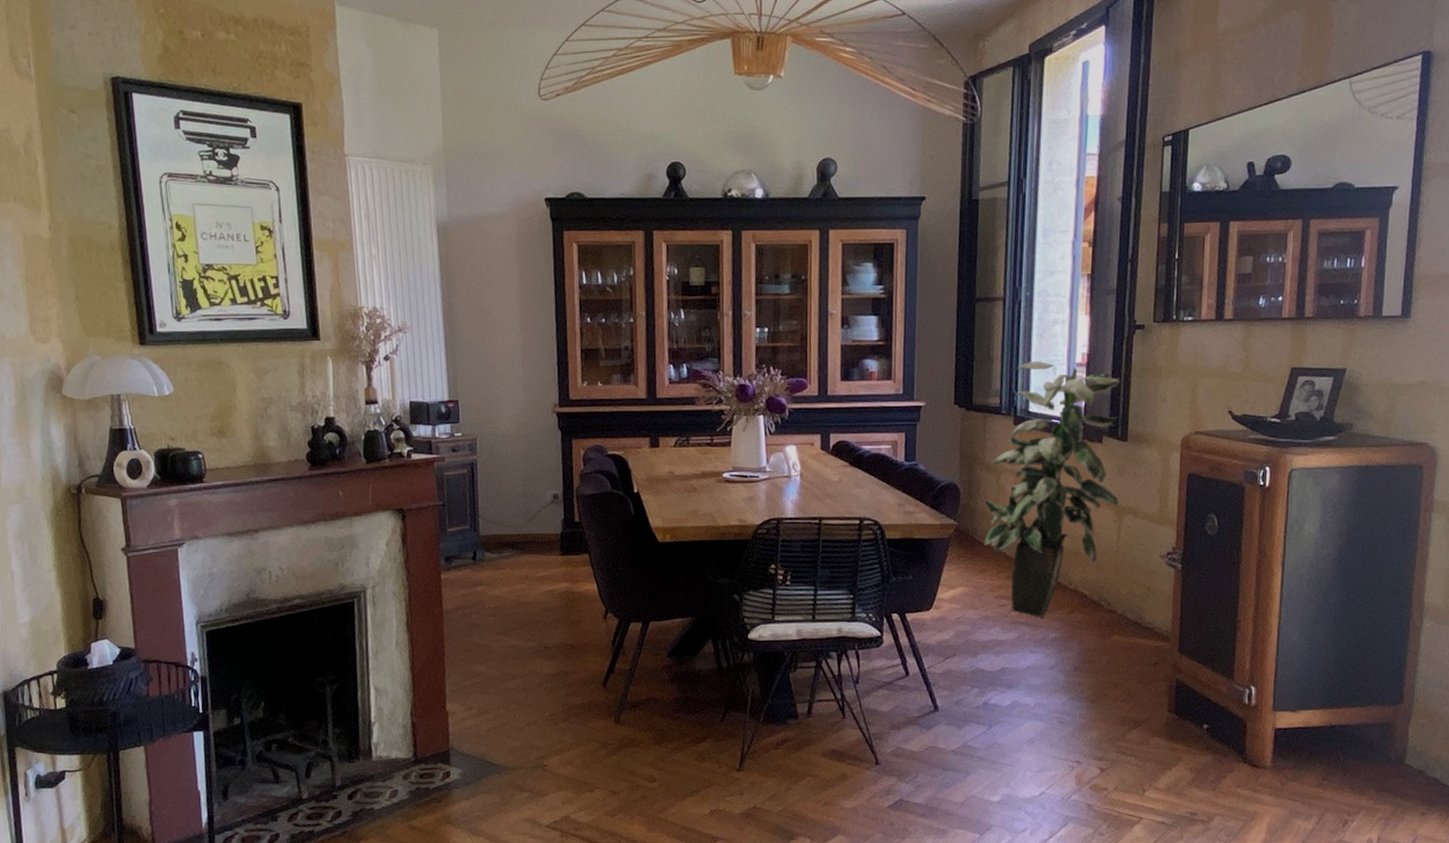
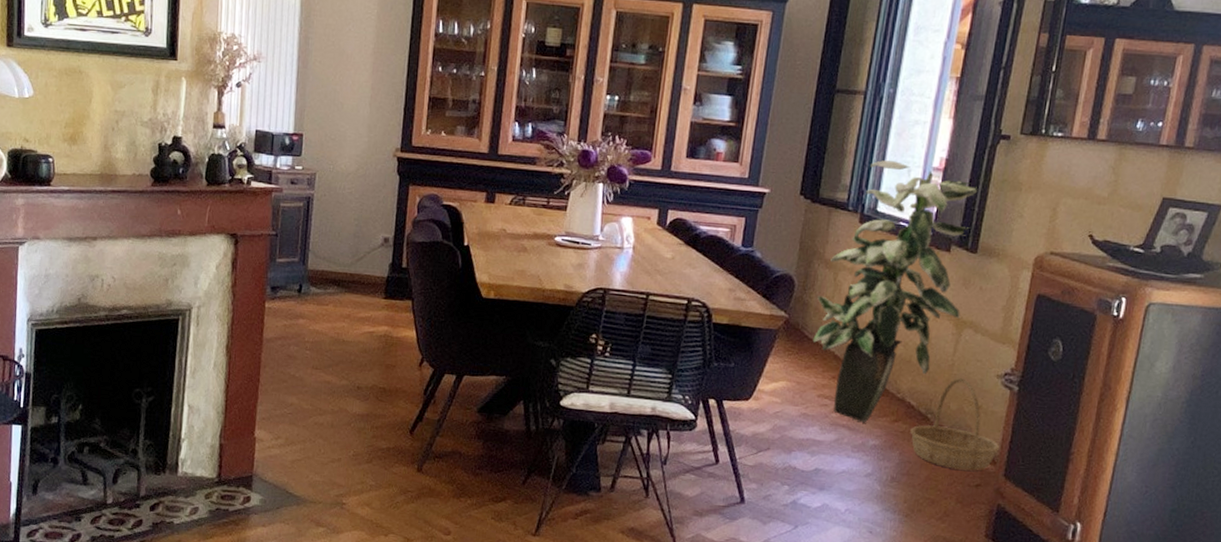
basket: none [1086,563,1171,651] -> present [910,378,1000,471]

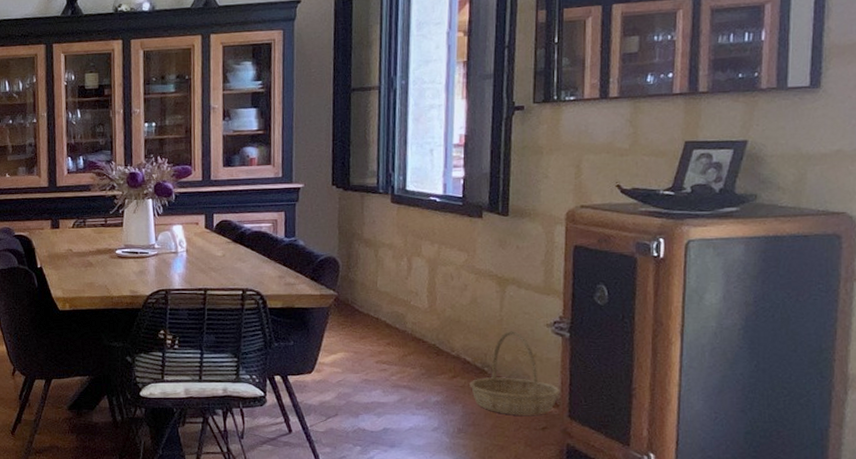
indoor plant: present [812,160,980,423] -> none [362,144,502,382]

